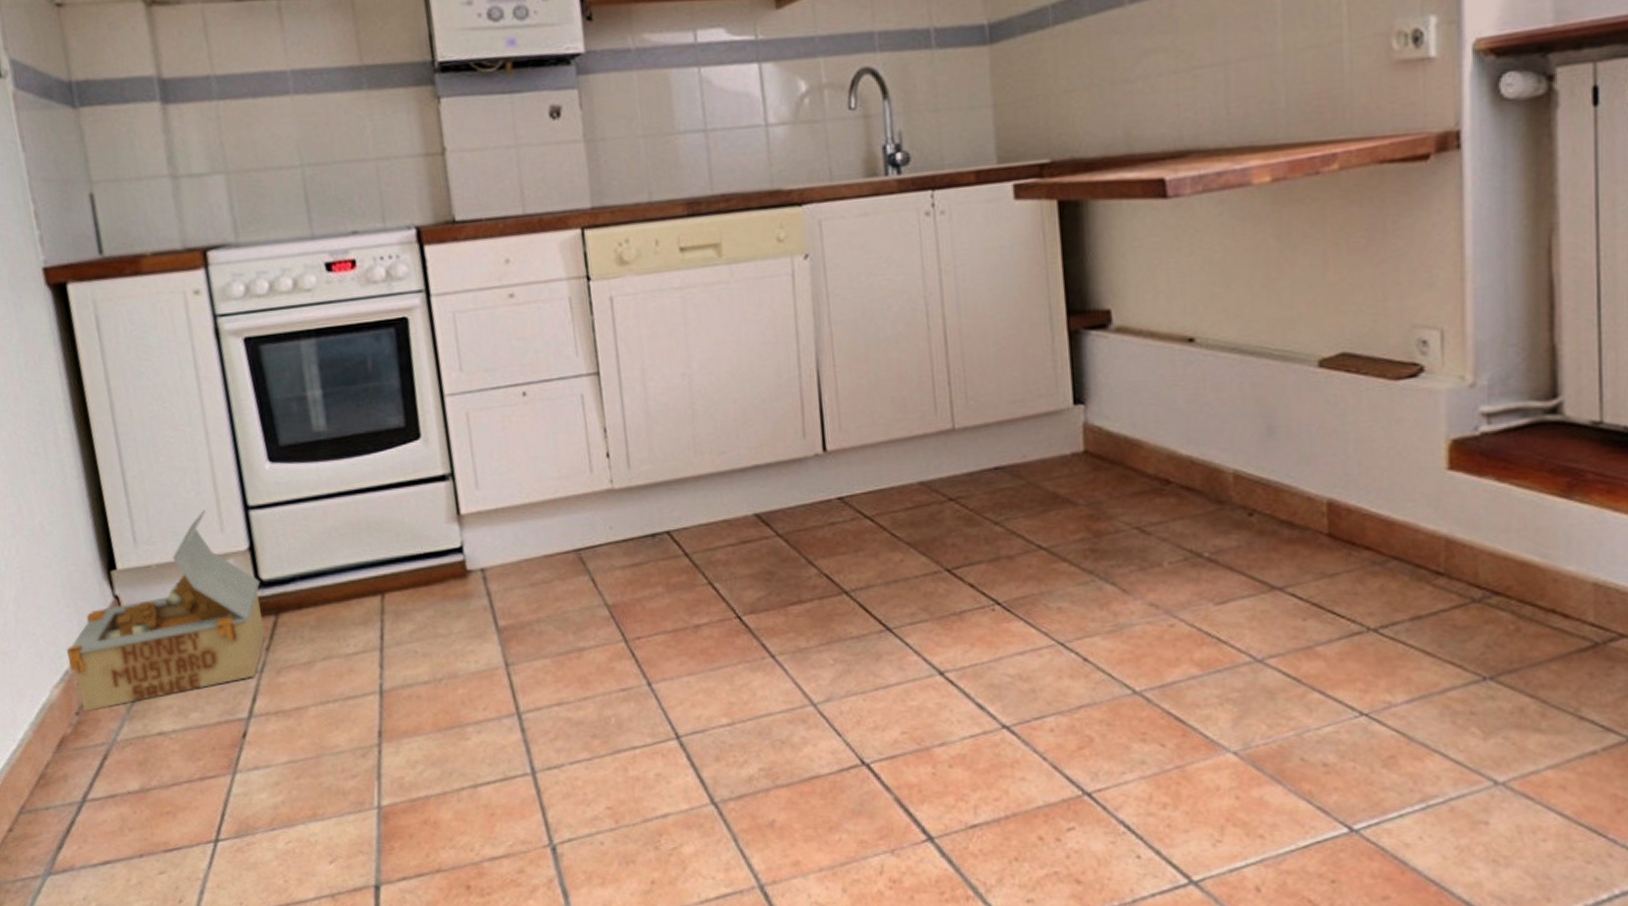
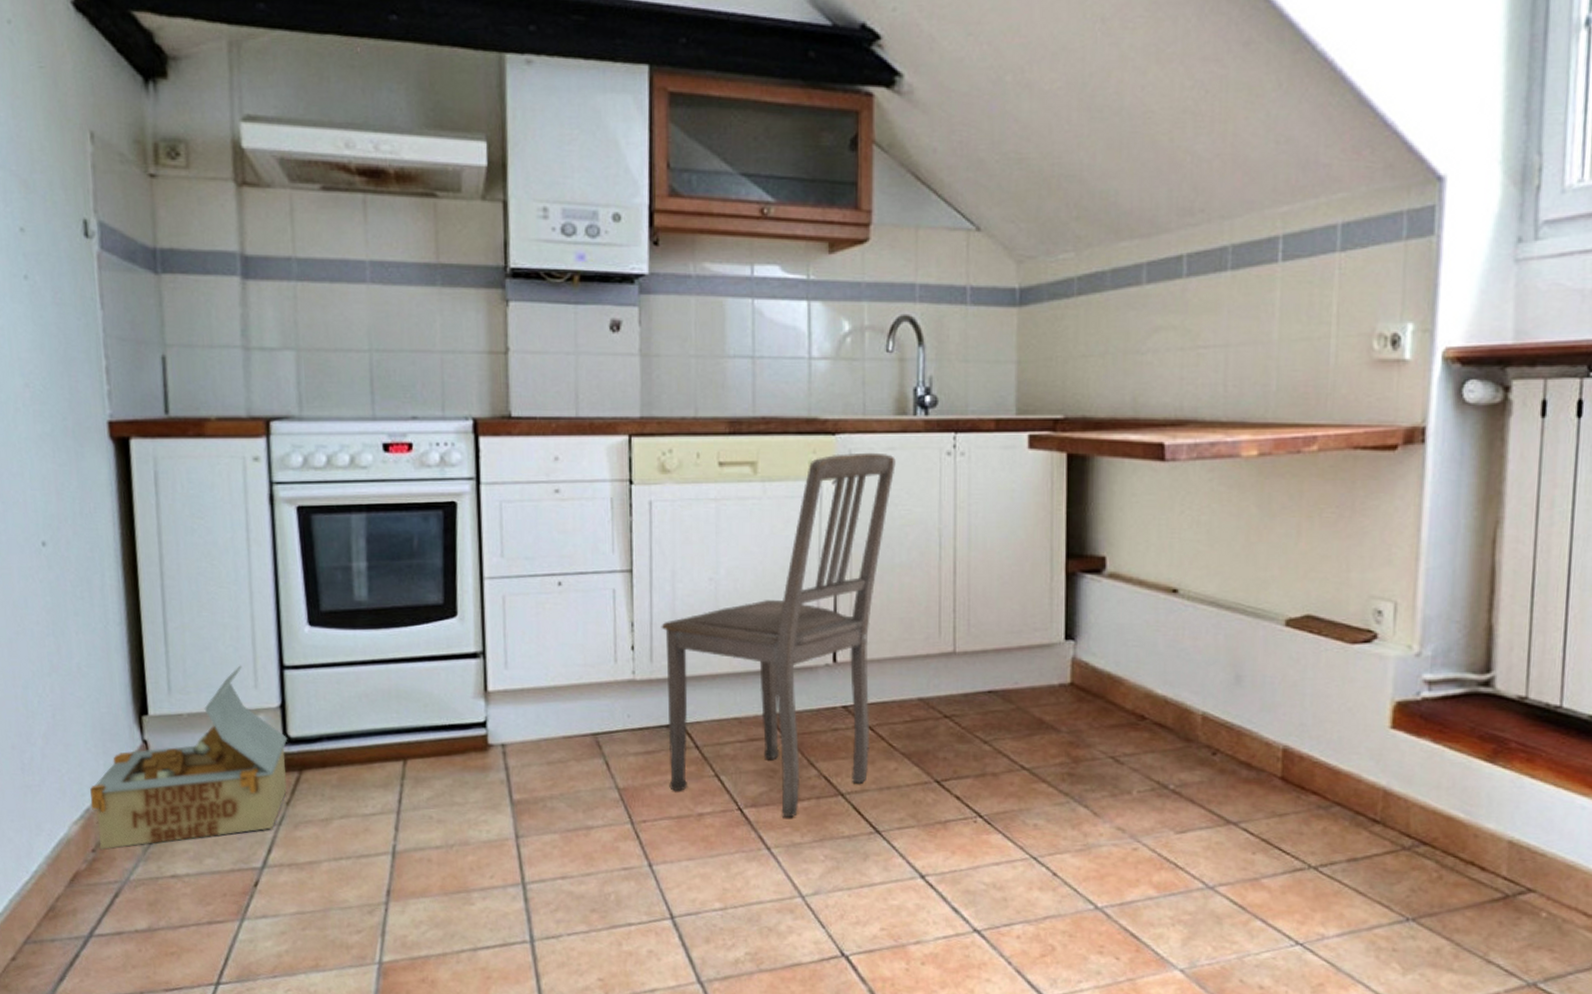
dining chair: none [635,220,872,622] -> present [661,452,896,818]

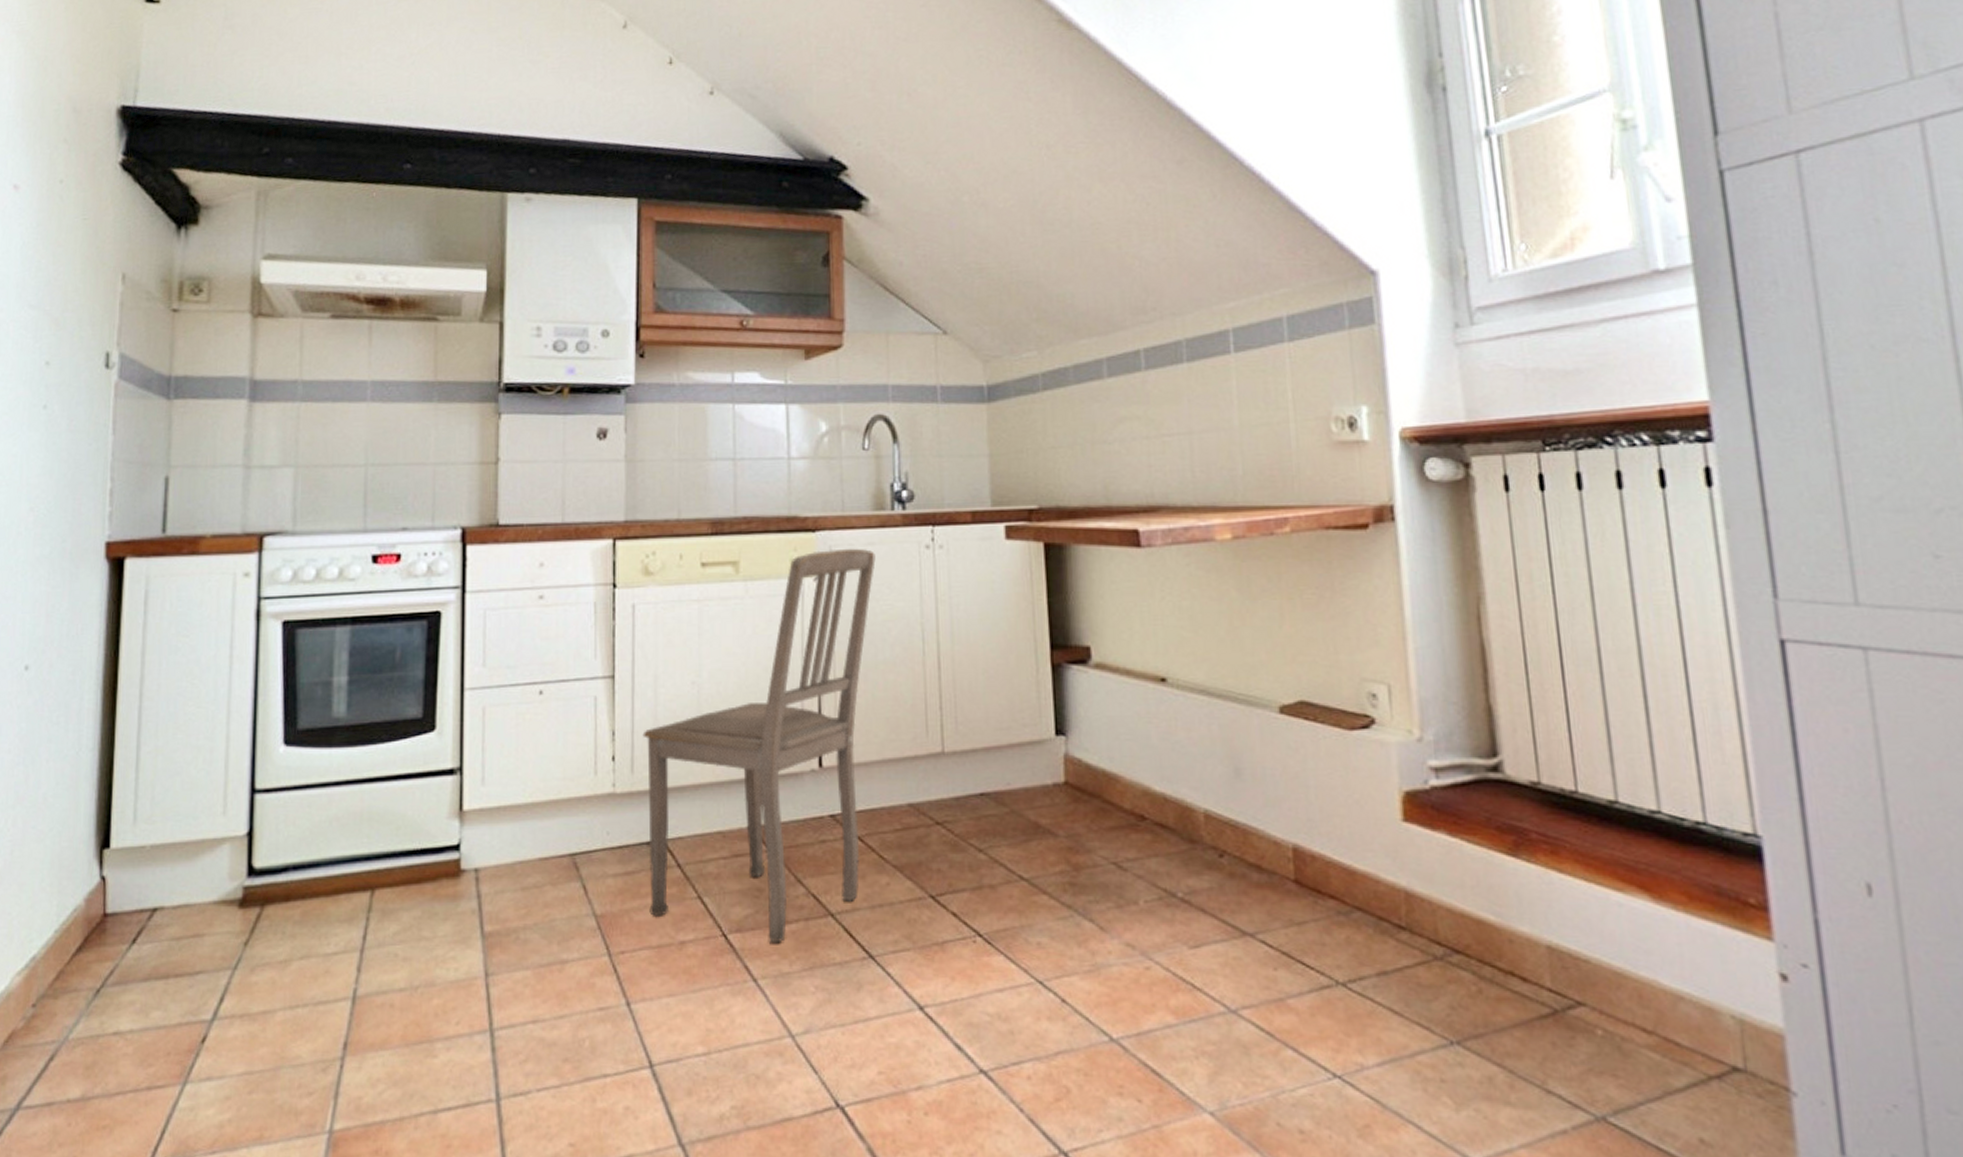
cardboard box: present [90,665,288,850] -> none [37,790,252,1004]

